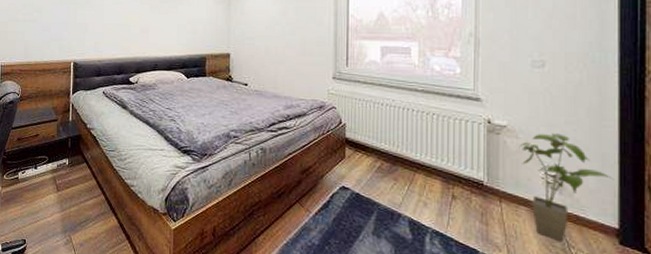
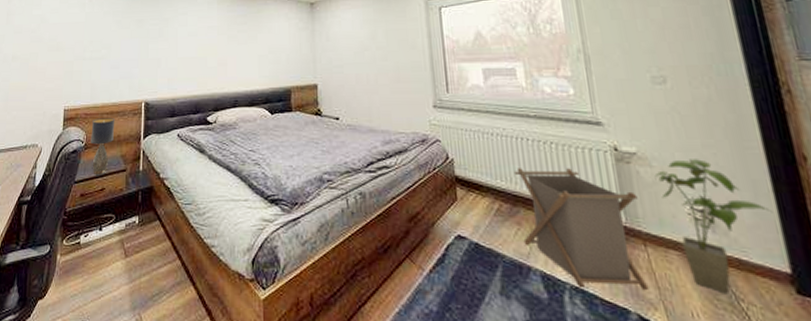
table lamp: none [25,74,47,123] -> present [90,118,115,174]
laundry basket: none [397,134,501,237] -> present [513,168,649,291]

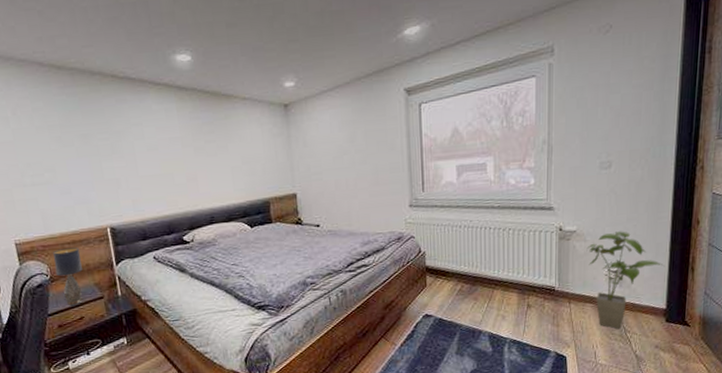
laundry basket: present [513,168,649,291] -> none [475,249,571,341]

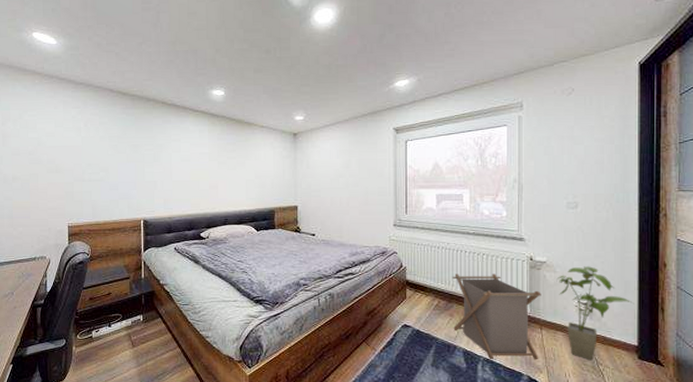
table lamp: present [53,247,83,305] -> none [95,234,117,282]
laundry basket: none [475,249,571,341] -> present [452,274,541,360]

